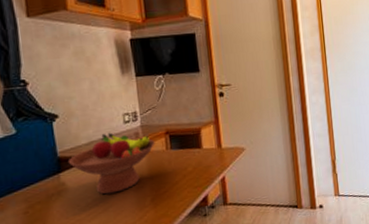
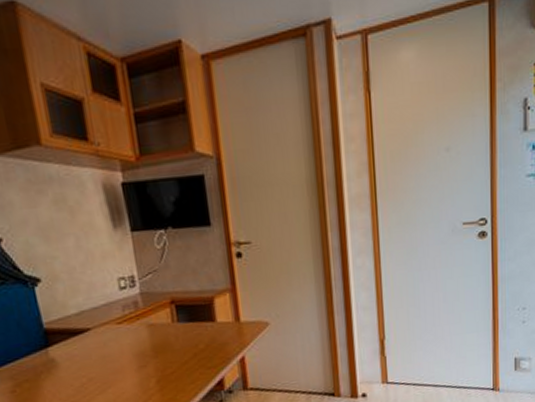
fruit bowl: present [67,132,155,195] -> none [56,300,159,374]

